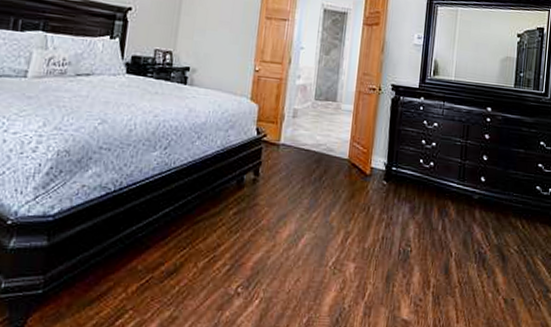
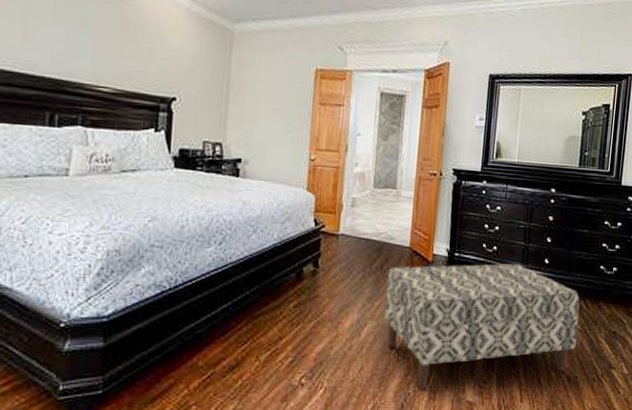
bench: none [321,178,516,305] -> present [384,263,580,390]

